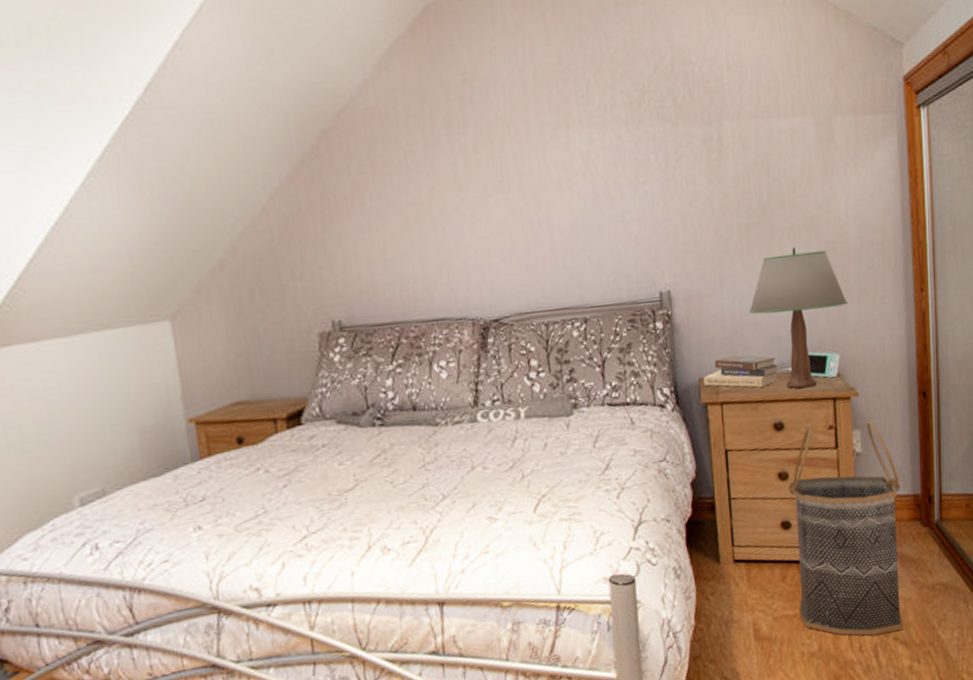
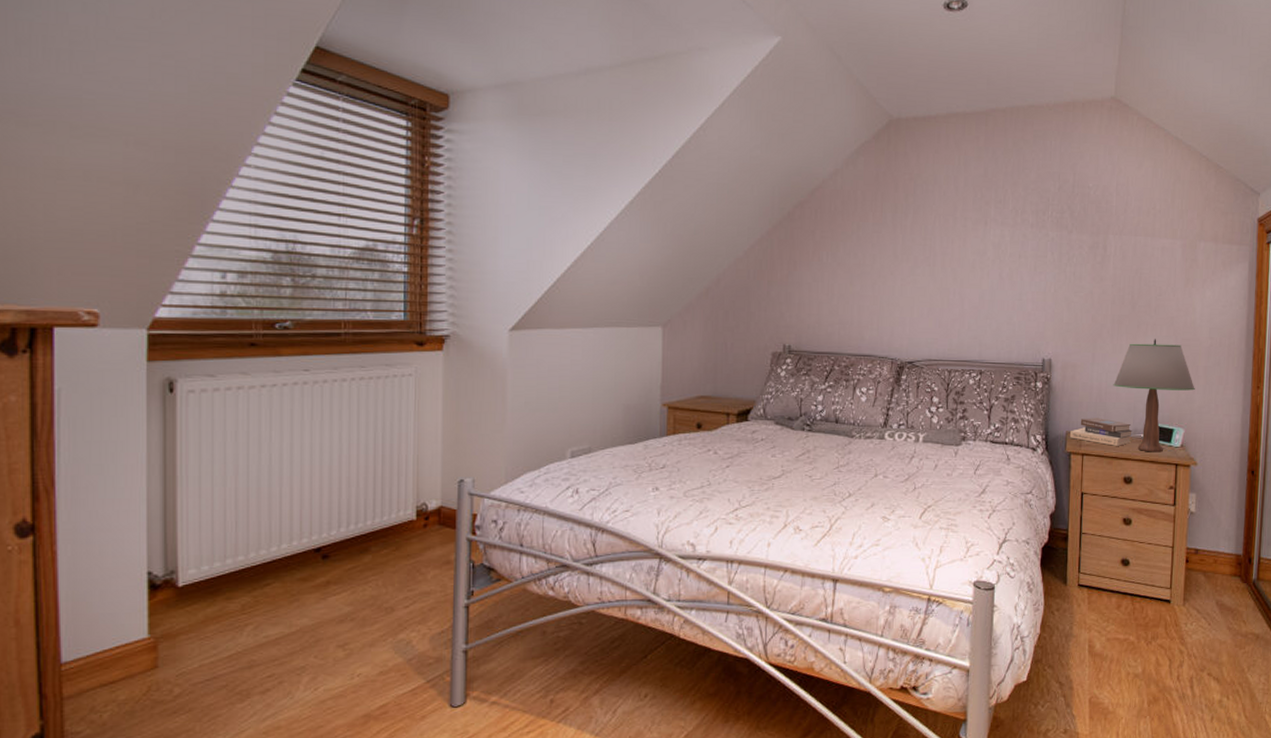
basket: present [788,421,904,636] -> none [1128,482,1226,668]

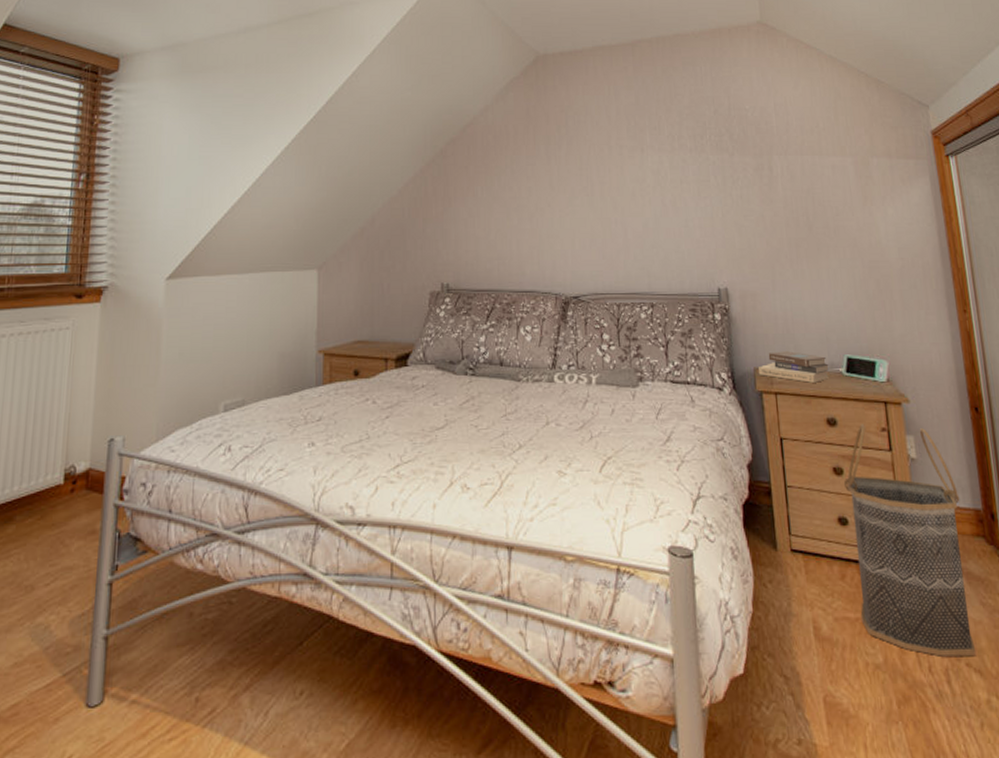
table lamp: present [1113,339,1195,453] -> none [799,262,893,389]
basket: none [1128,482,1226,668] -> present [843,424,977,657]

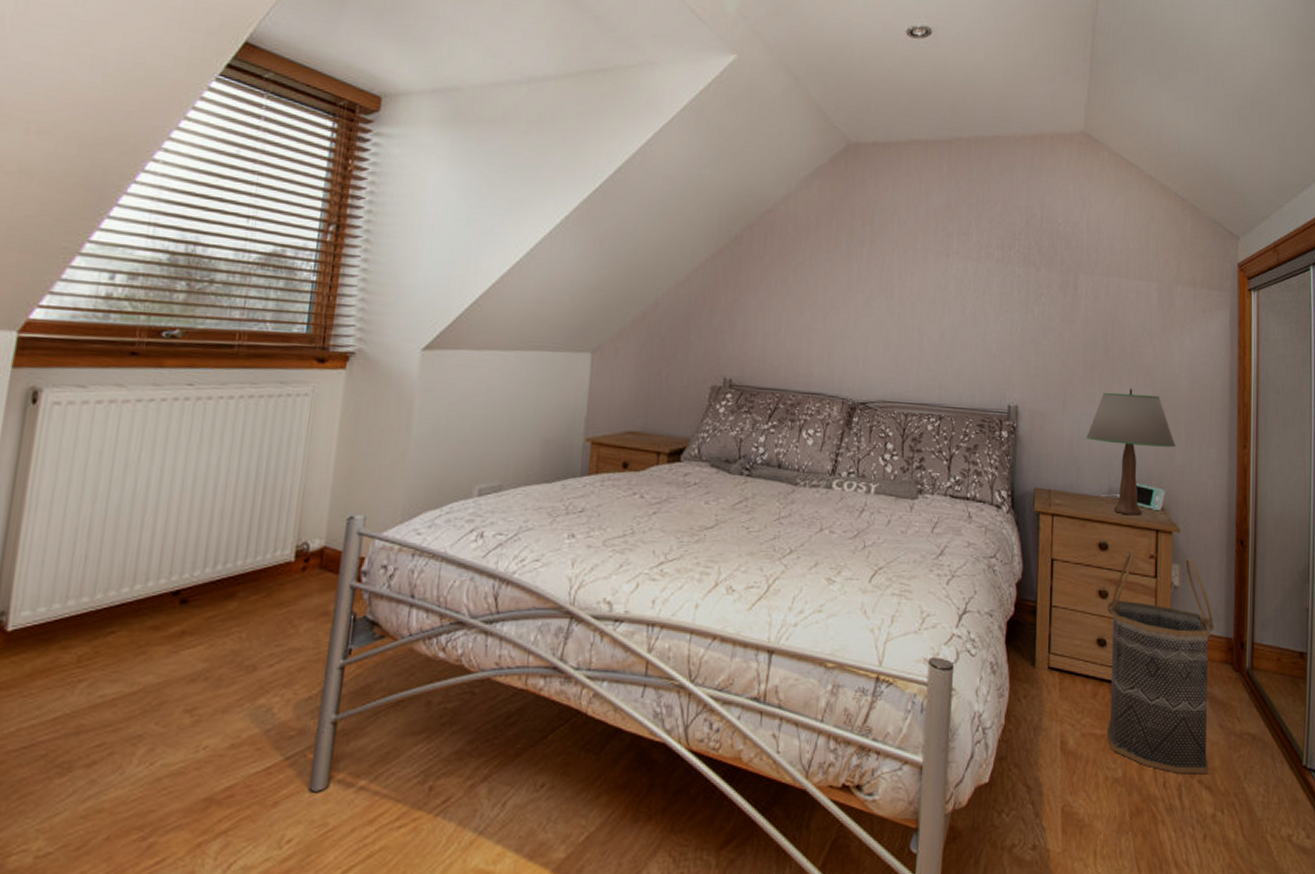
books: present [758,351,829,383] -> none [1038,473,1108,507]
table lamp: none [799,262,893,389] -> present [1085,388,1176,516]

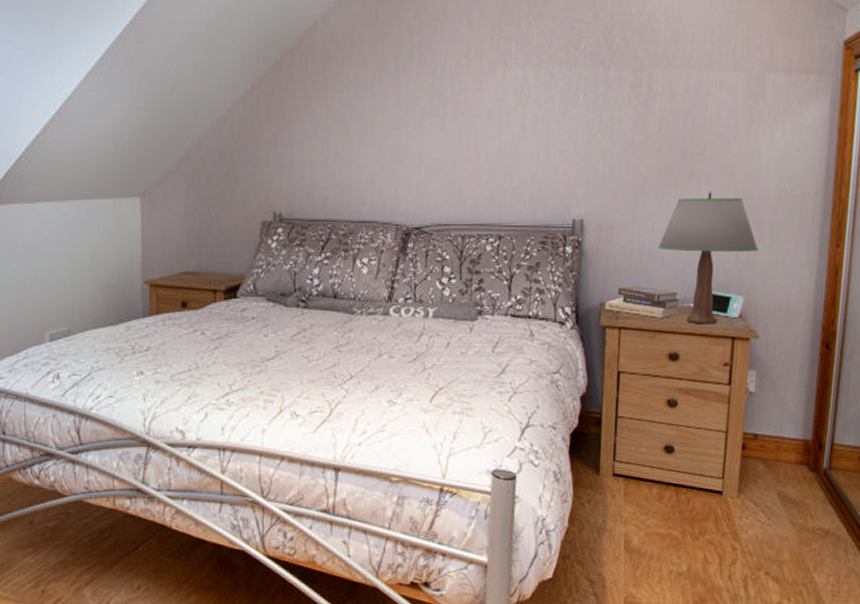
books: none [1038,473,1108,507] -> present [604,286,680,318]
basket: present [1106,550,1214,773] -> none [671,359,791,567]

